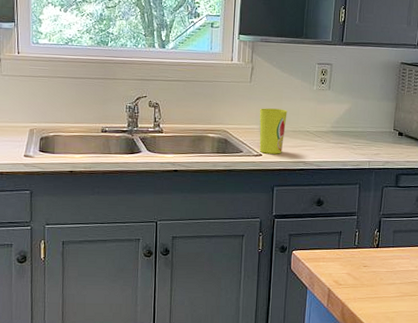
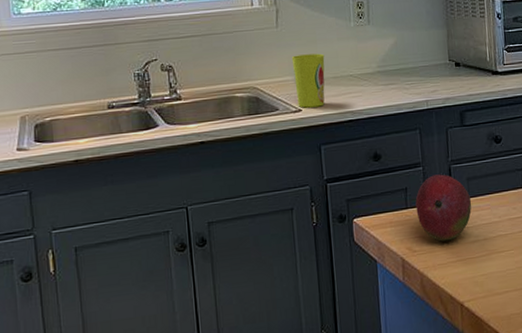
fruit: none [346,224,395,280] -> present [415,174,472,242]

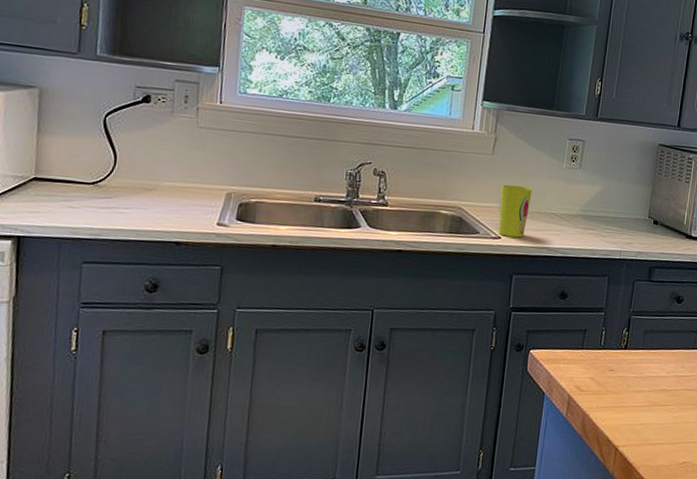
fruit: present [415,174,472,242] -> none [590,322,645,386]

